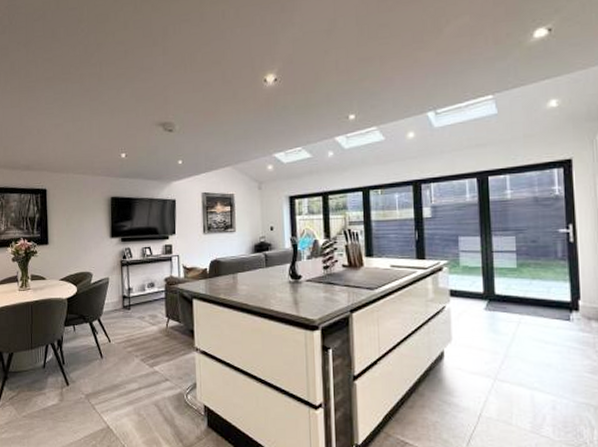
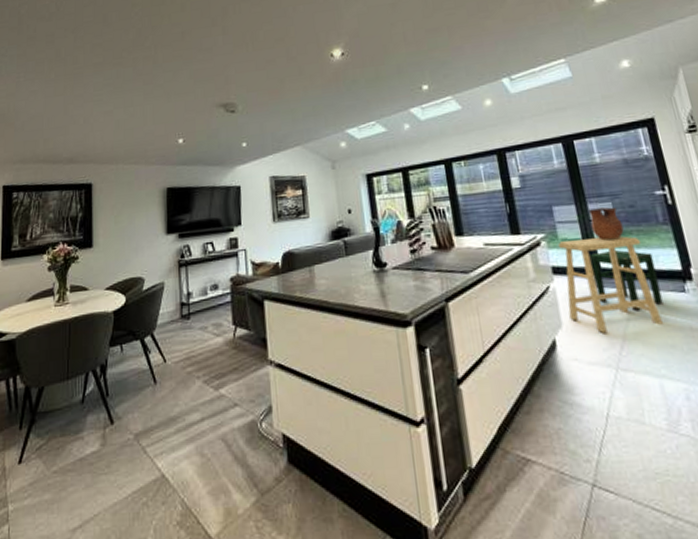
stool: none [458,266,543,349] -> present [557,236,663,333]
stool: none [487,280,547,334] -> present [590,250,663,312]
vessel: none [491,241,523,270] -> present [587,207,624,240]

